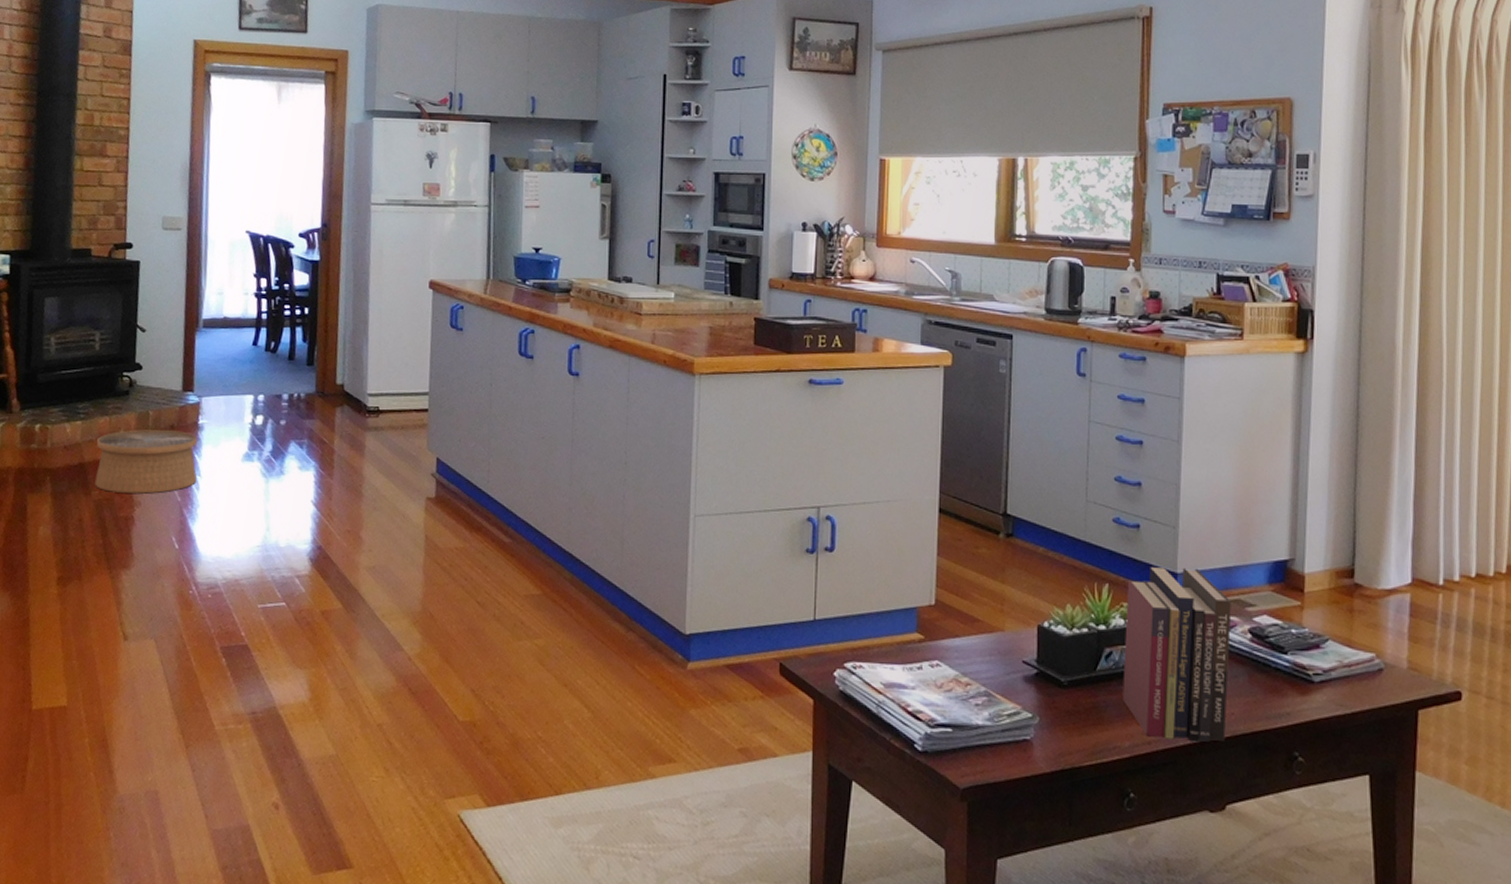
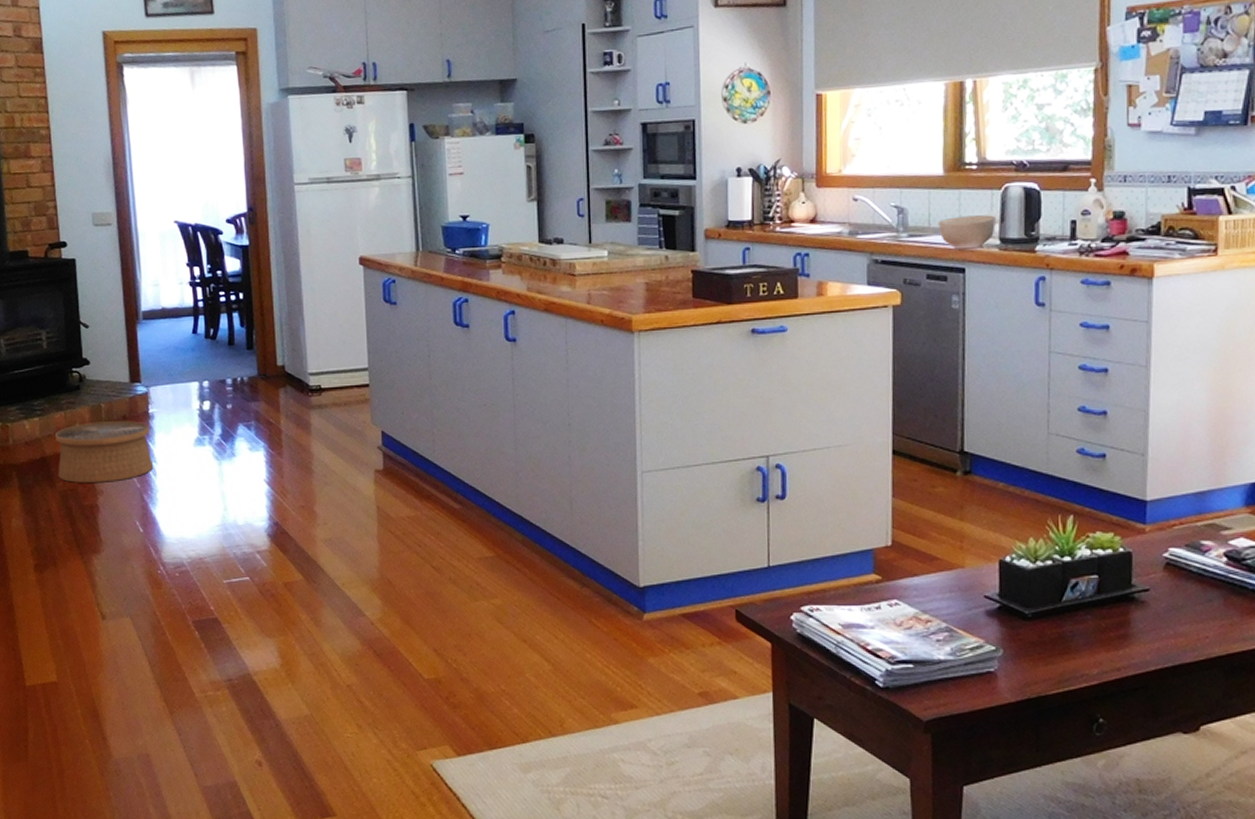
bowl: none [989,285,1042,317] -> present [938,215,996,250]
books: present [1123,567,1232,742] -> none [1090,494,1206,666]

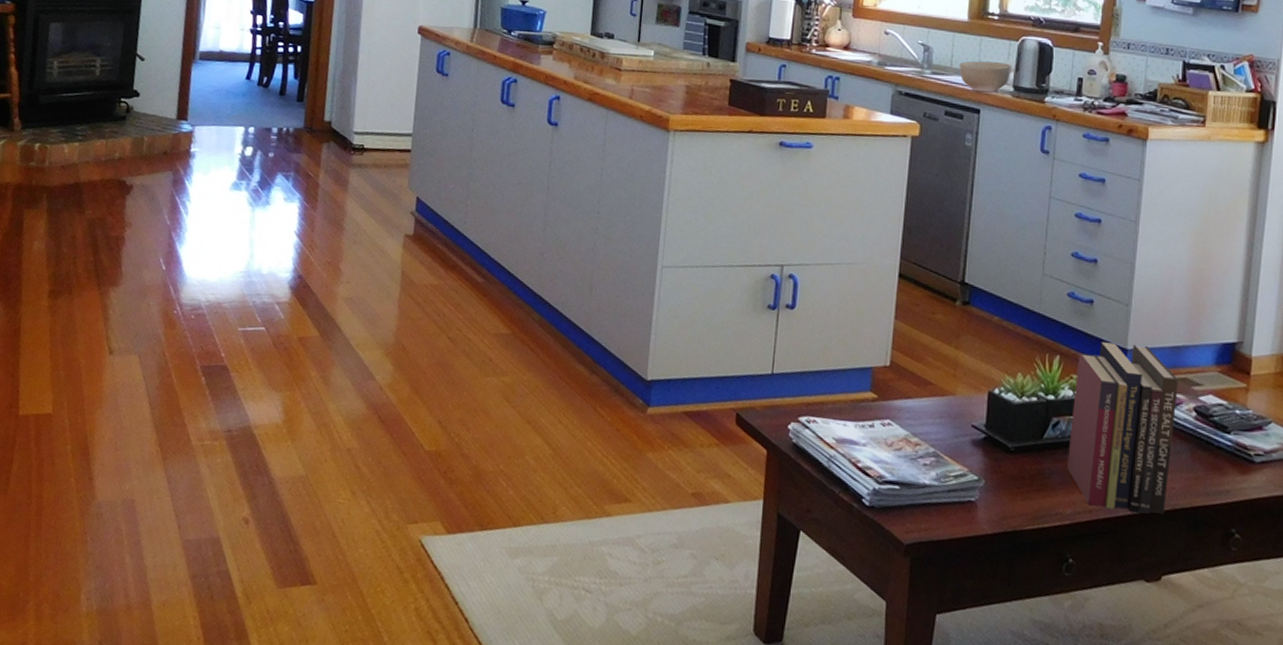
woven basket: present [56,421,154,483] -> none [89,154,188,216]
books: none [1090,494,1206,666] -> present [1067,342,1179,514]

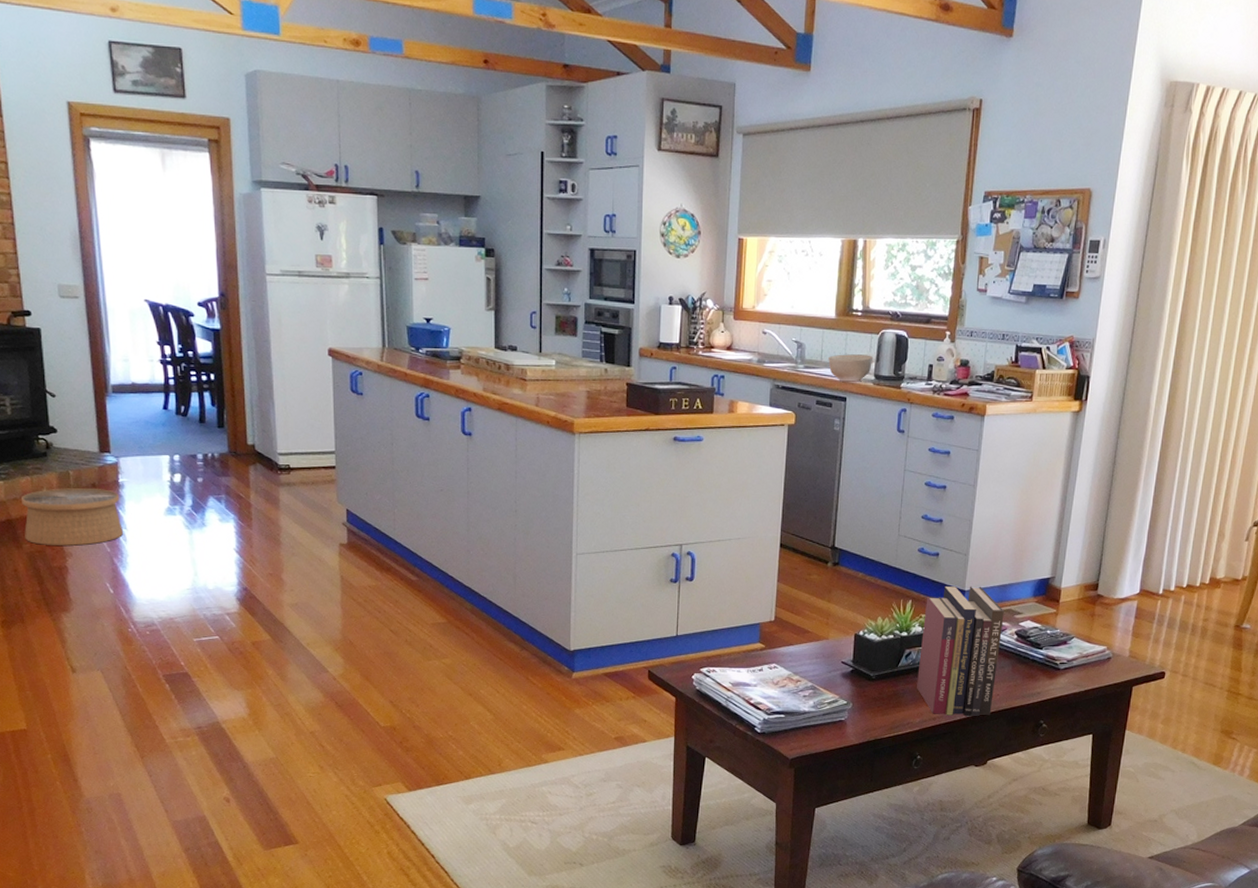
woven basket: none [89,154,188,216] -> present [22,488,124,546]

